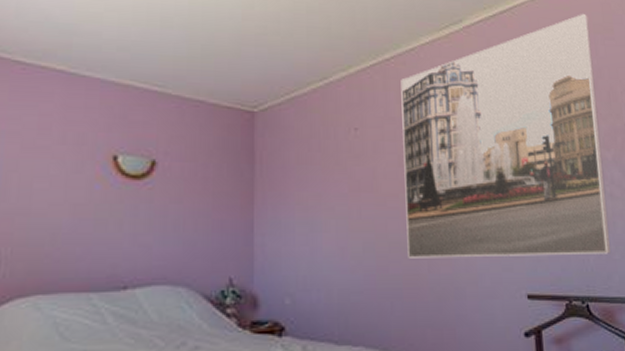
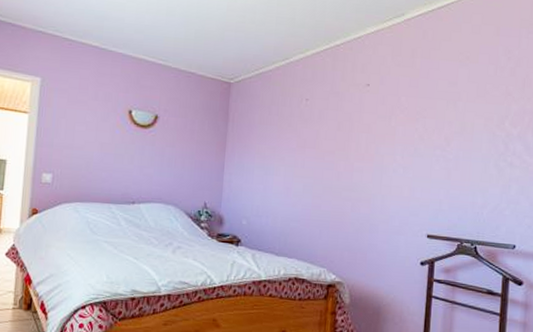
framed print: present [401,13,610,258] -> none [337,9,517,210]

